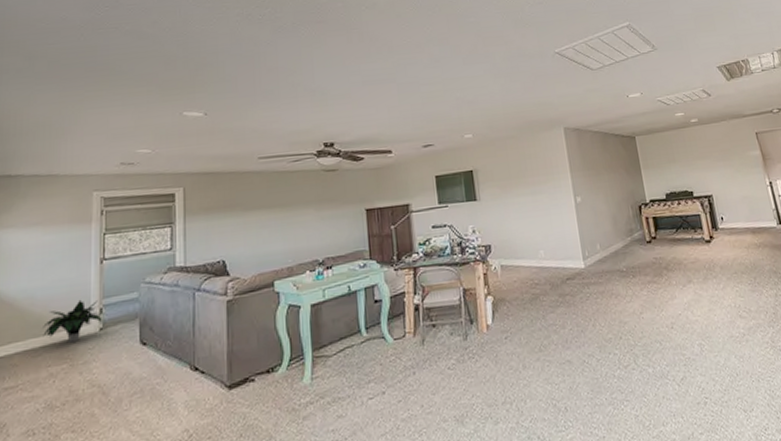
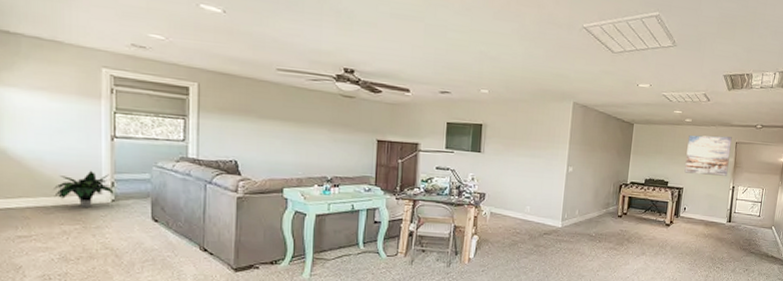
wall art: none [700,128,759,178] -> present [684,135,732,176]

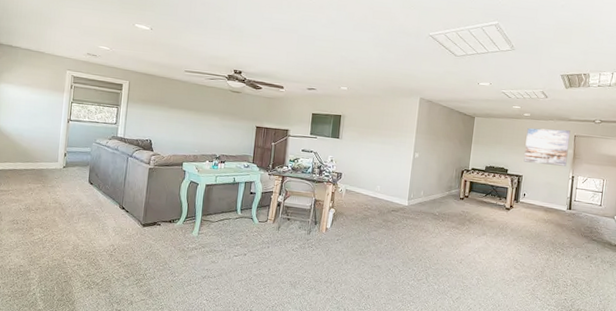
potted plant: present [54,170,116,208] -> none [26,144,67,172]

